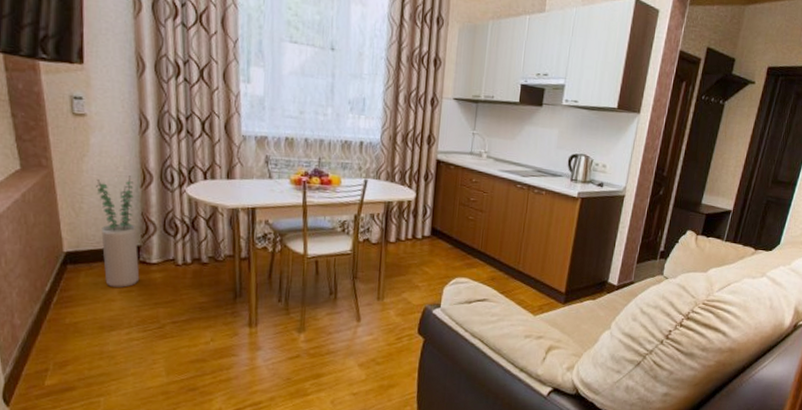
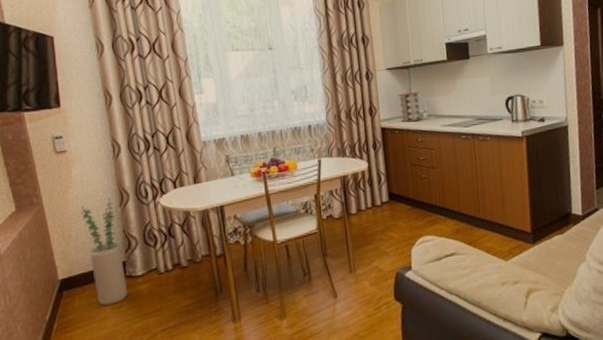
spice rack: none [459,124,484,161] -> present [397,88,423,123]

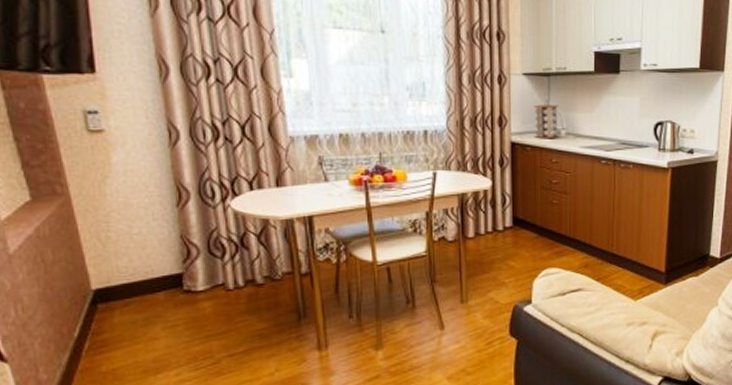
vase: present [80,198,128,306] -> none [122,195,186,325]

